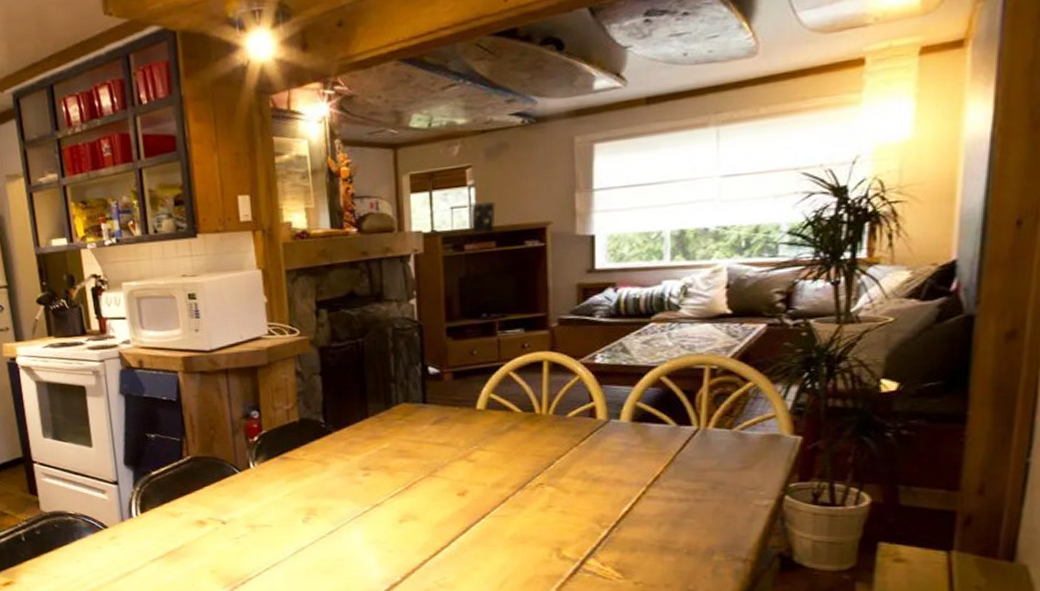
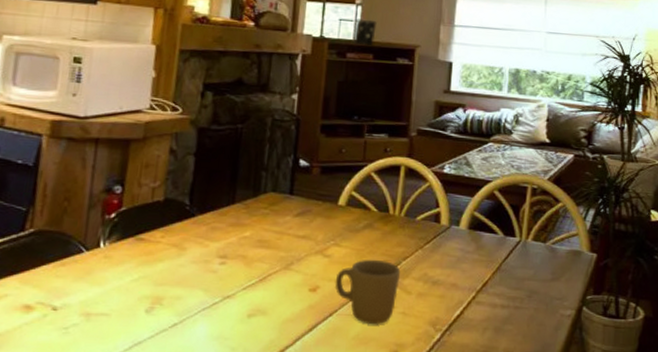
mug: none [483,460,556,525] -> present [334,259,401,325]

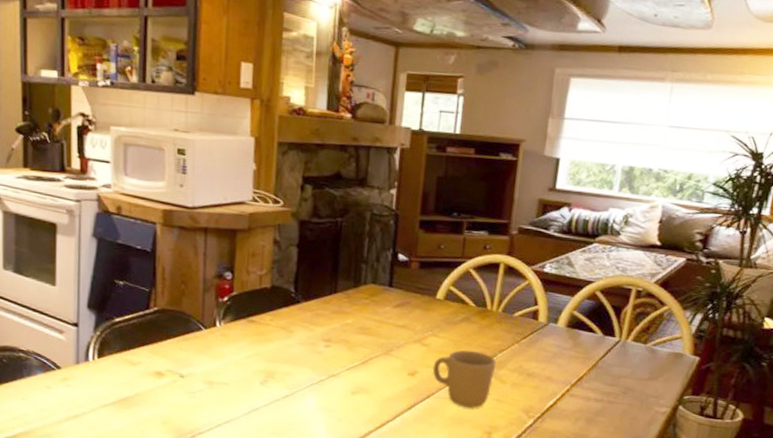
picture frame: present [352,18,377,46] -> none [453,110,480,141]

